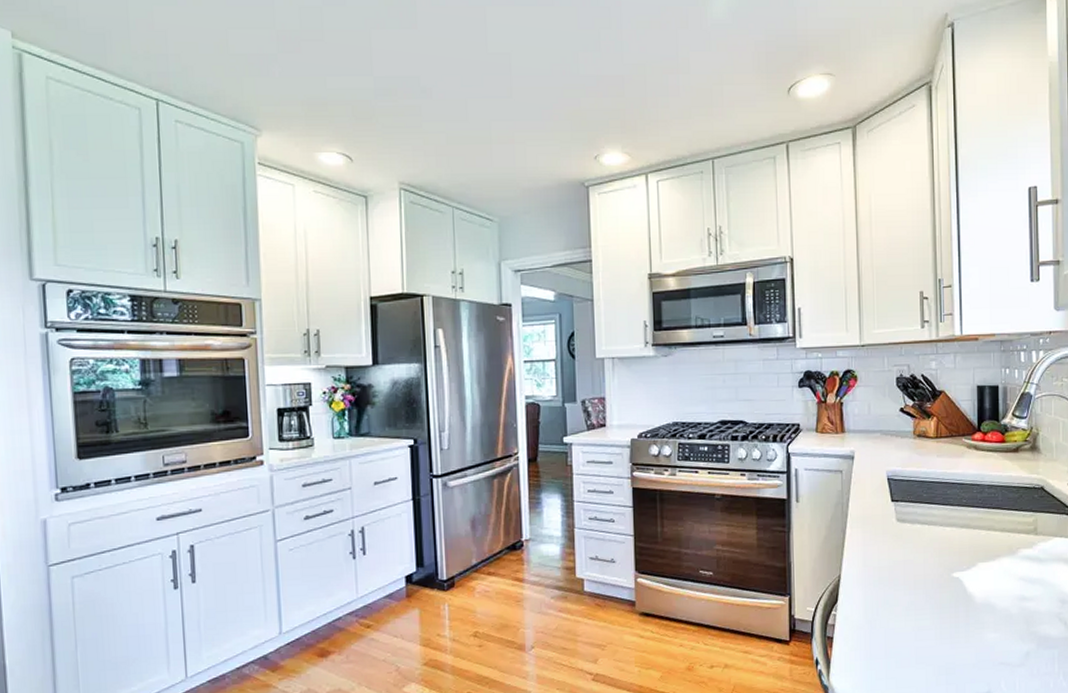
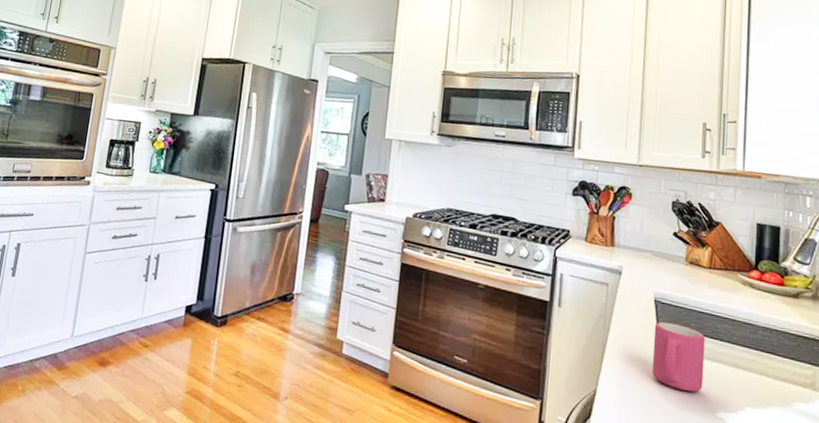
mug: none [889,497,938,560] -> present [651,321,706,393]

